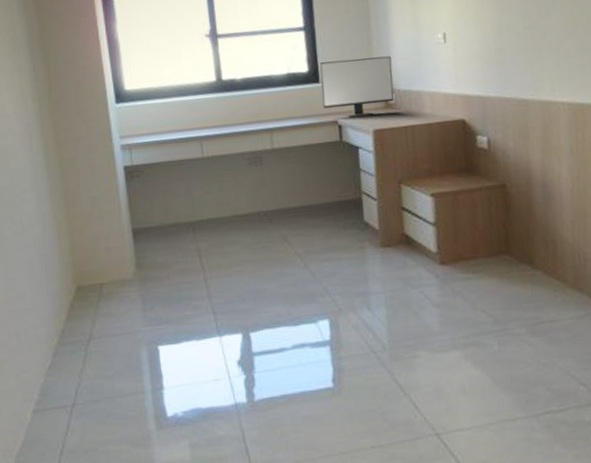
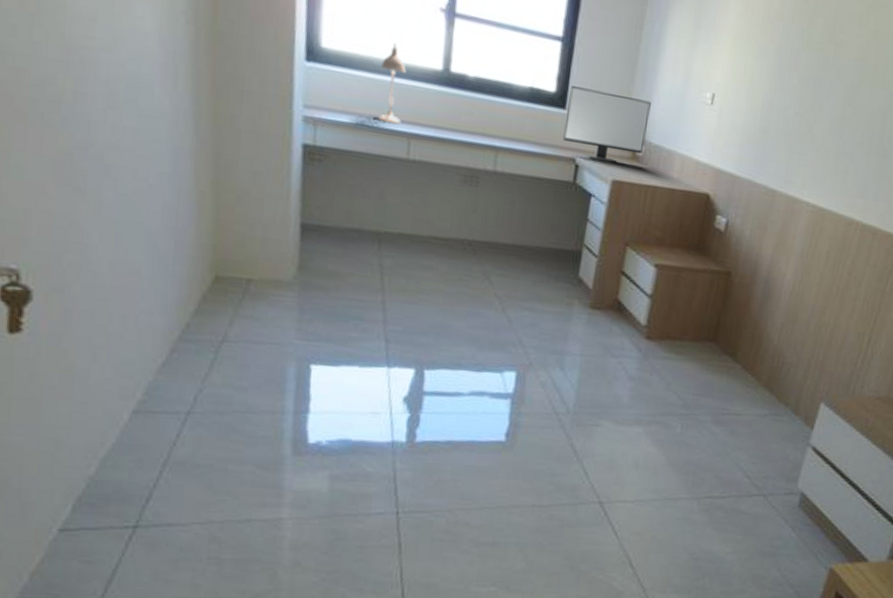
desk lamp: none [170,71,193,134] -> present [373,43,407,124]

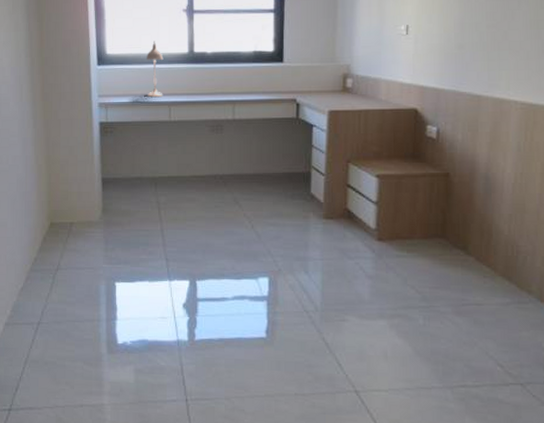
computer monitor: present [563,86,651,163] -> none [284,42,353,97]

